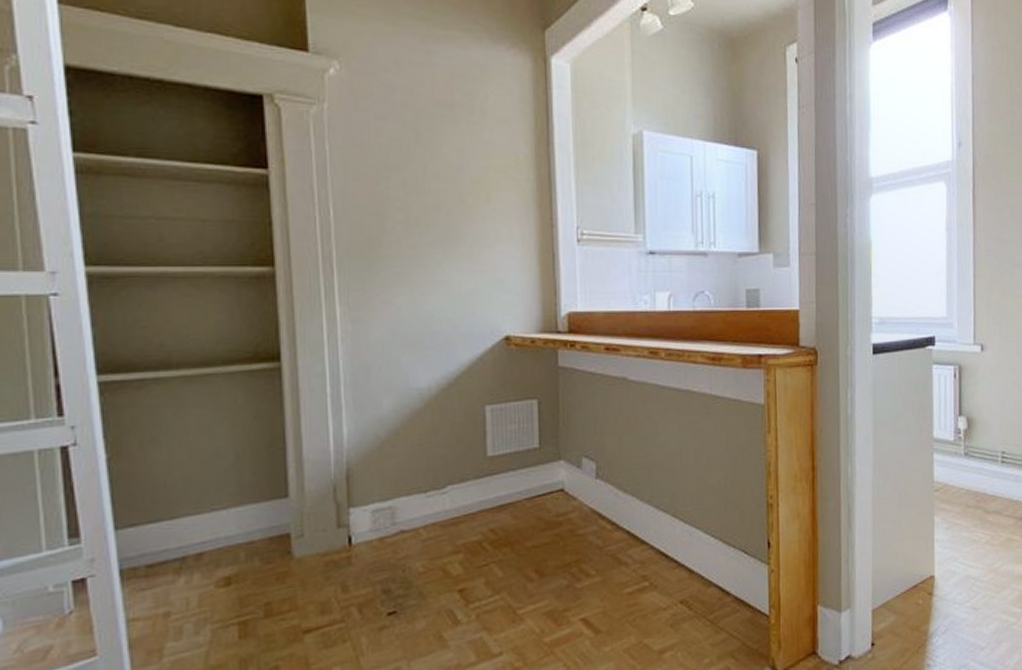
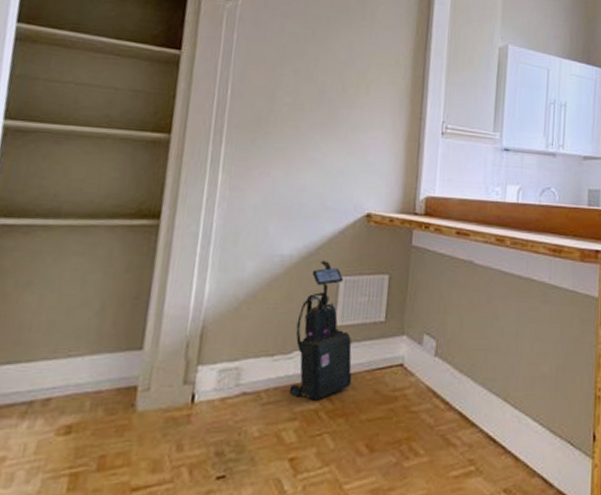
vacuum cleaner: none [446,390,512,533] -> present [289,261,353,401]

